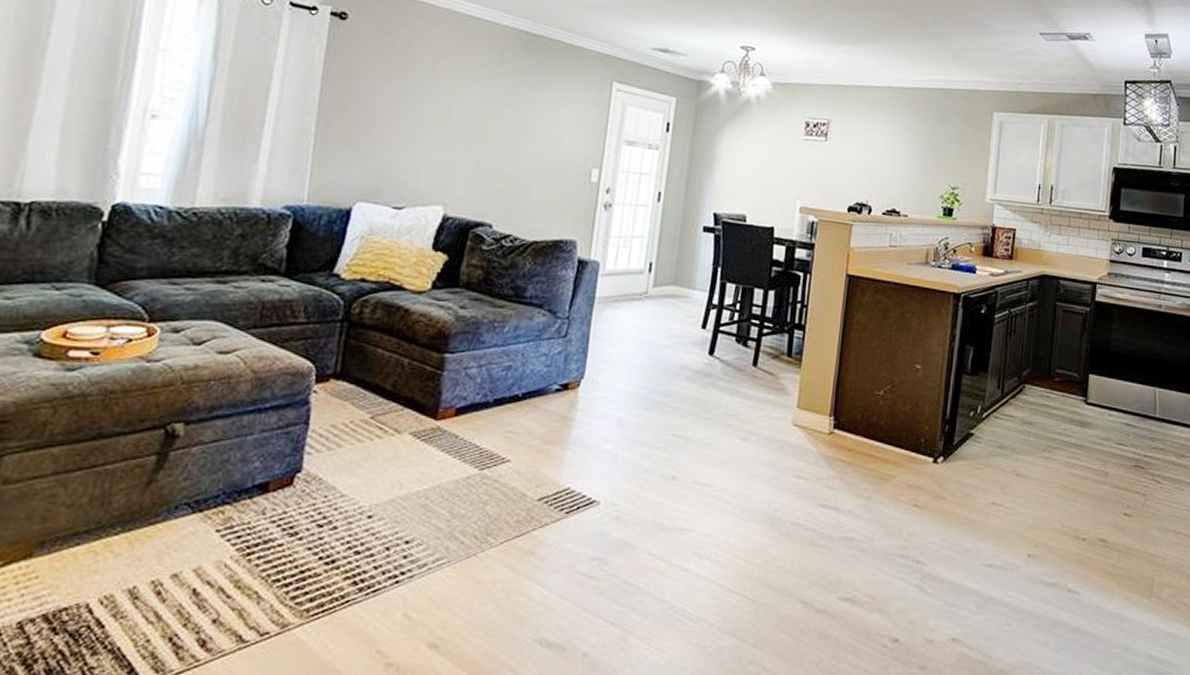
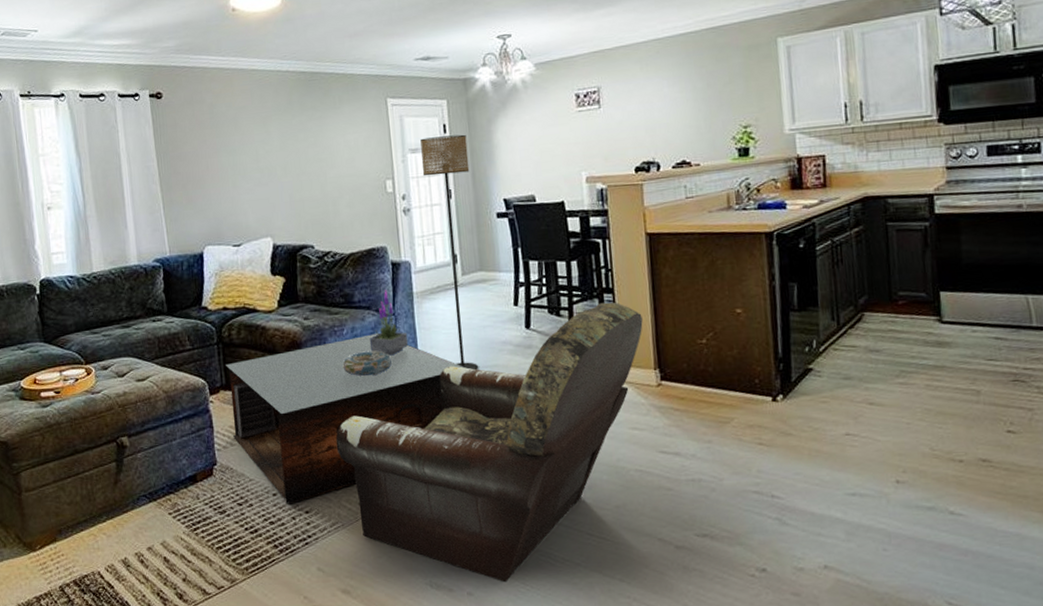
coffee table: none [333,336,636,531] -> present [226,334,466,504]
armchair: none [463,338,828,643] -> present [335,302,643,583]
decorative bowl: none [493,355,555,386] -> present [342,350,392,377]
potted plant: none [531,289,579,365] -> present [369,290,408,356]
floor lamp: none [625,132,689,394] -> present [420,134,478,370]

